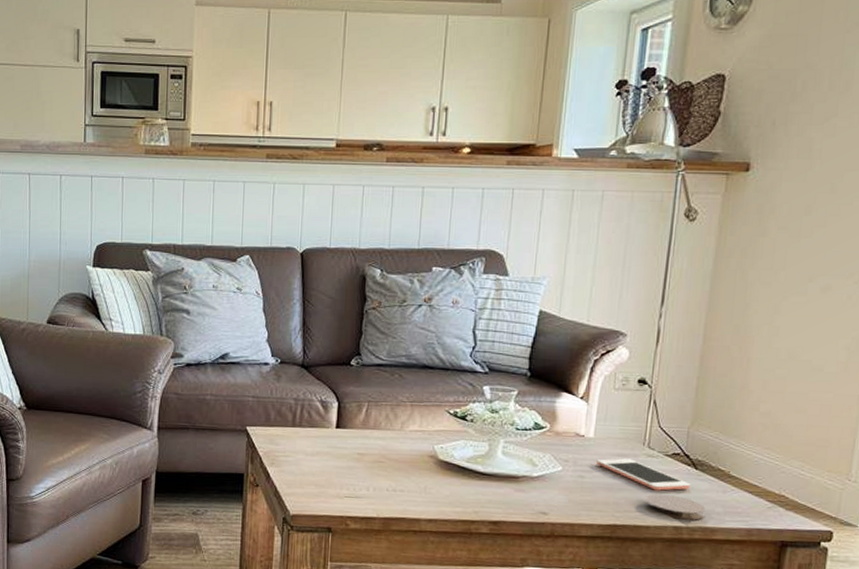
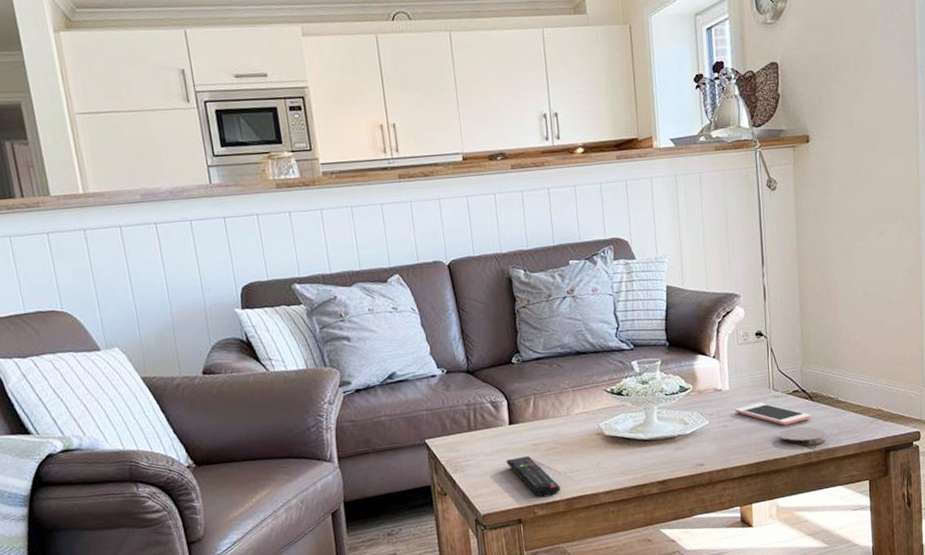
remote control: none [326,463,379,512] -> present [506,456,560,498]

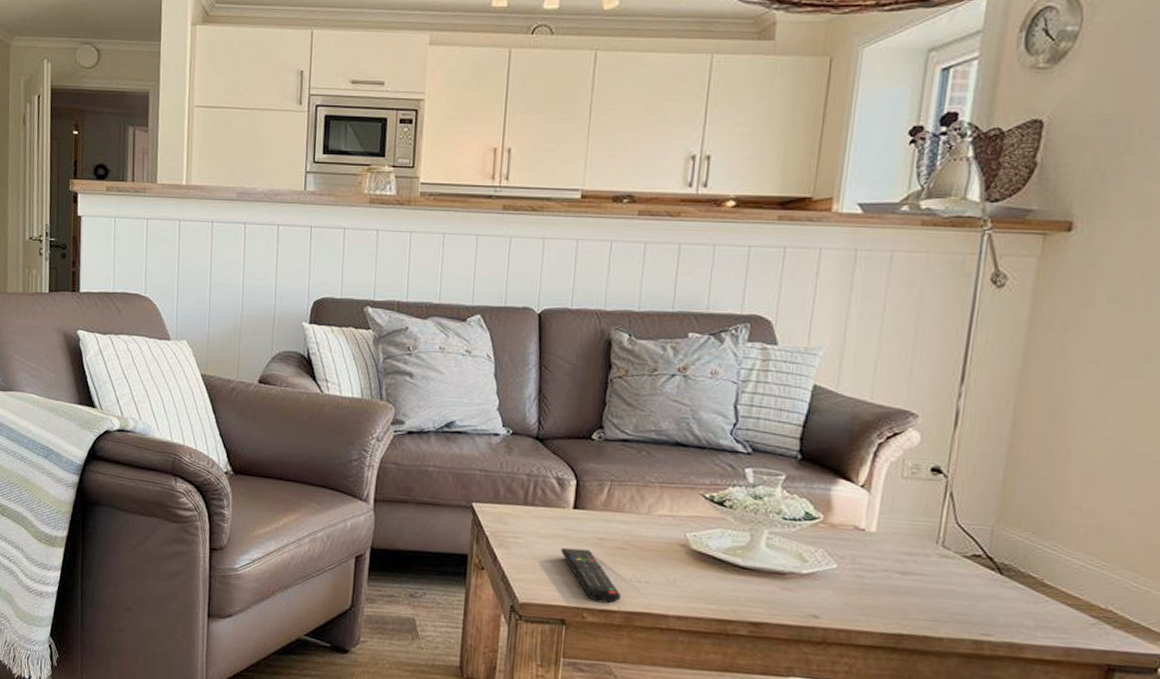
cell phone: present [735,402,811,426] -> none [879,557,995,598]
coaster: present [778,426,825,447] -> none [938,600,1012,634]

